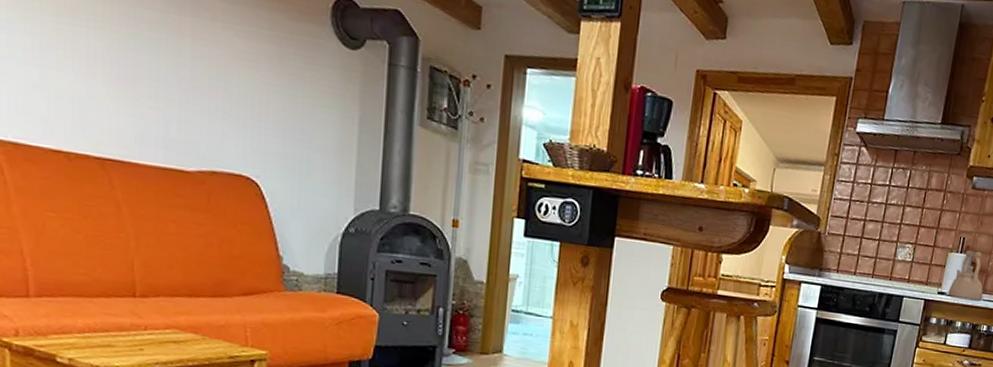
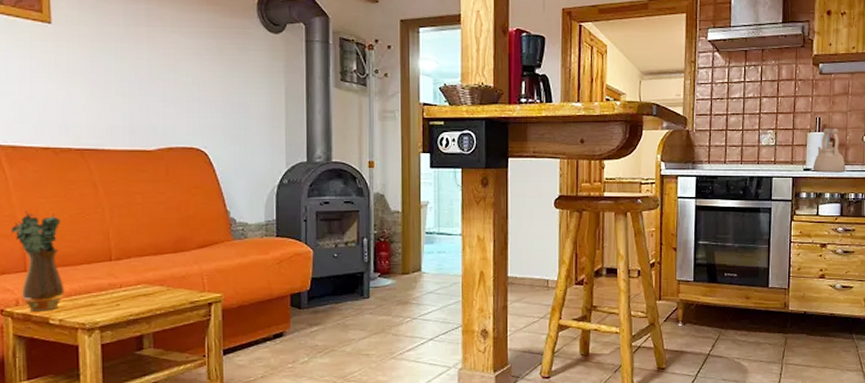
vase: none [11,224,76,347] -> present [11,211,65,311]

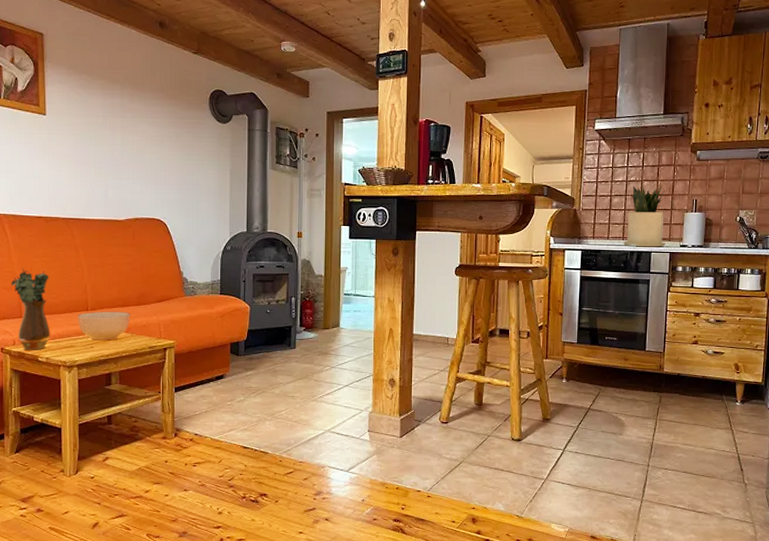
bowl: none [97,260,166,297] -> present [77,311,131,341]
planter: none [742,103,788,172] -> present [624,186,666,247]
kettle: present [813,128,846,173] -> none [689,209,720,249]

